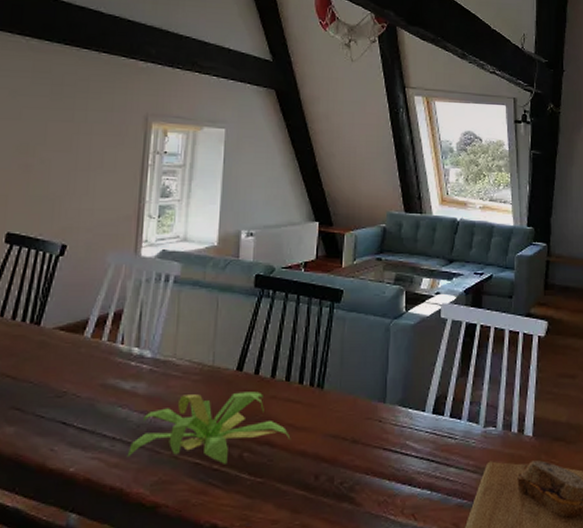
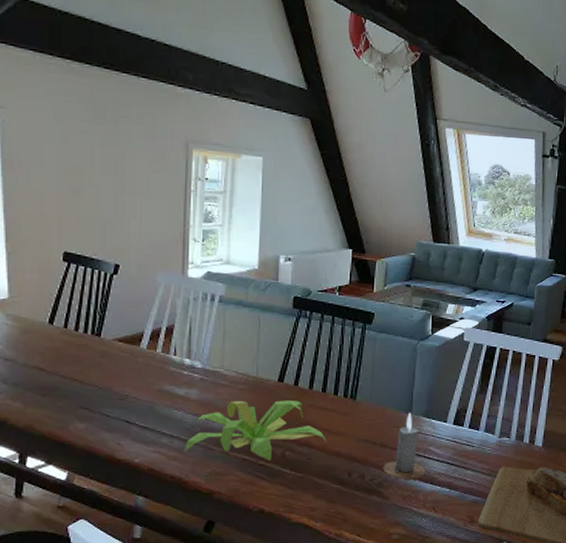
candle: none [354,401,403,482] -> present [383,412,426,480]

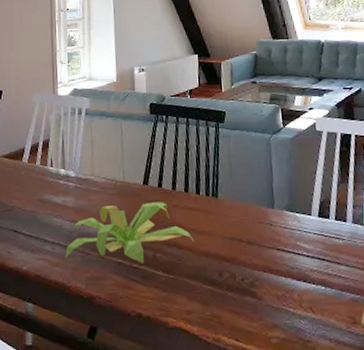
candle: present [383,412,426,480] -> none [252,207,297,278]

